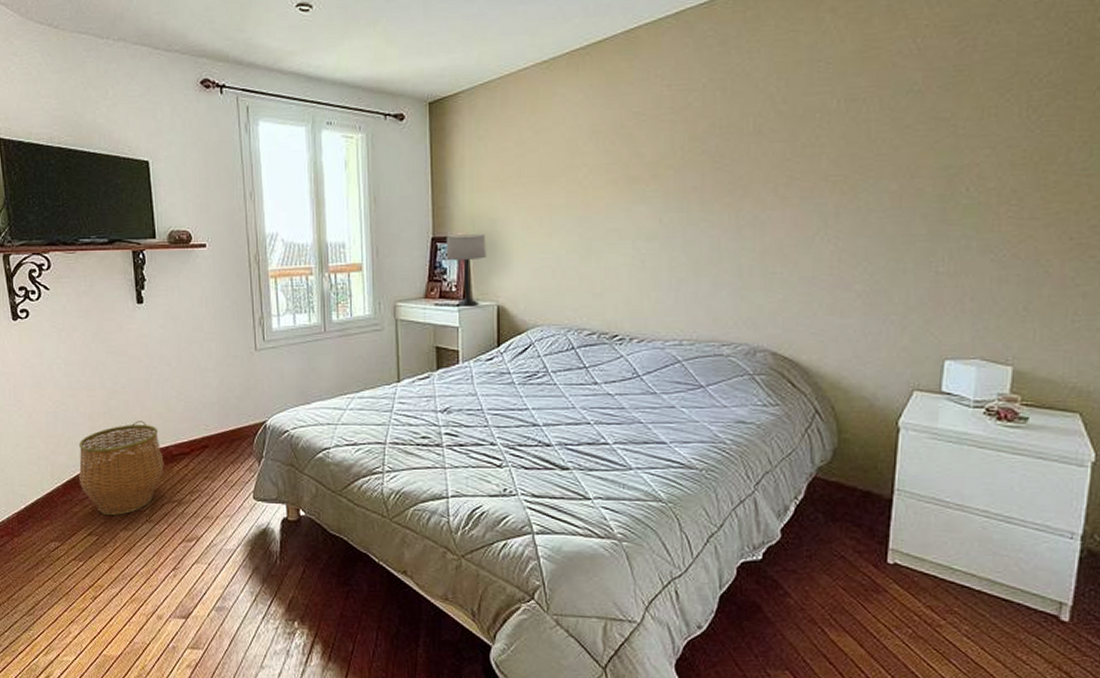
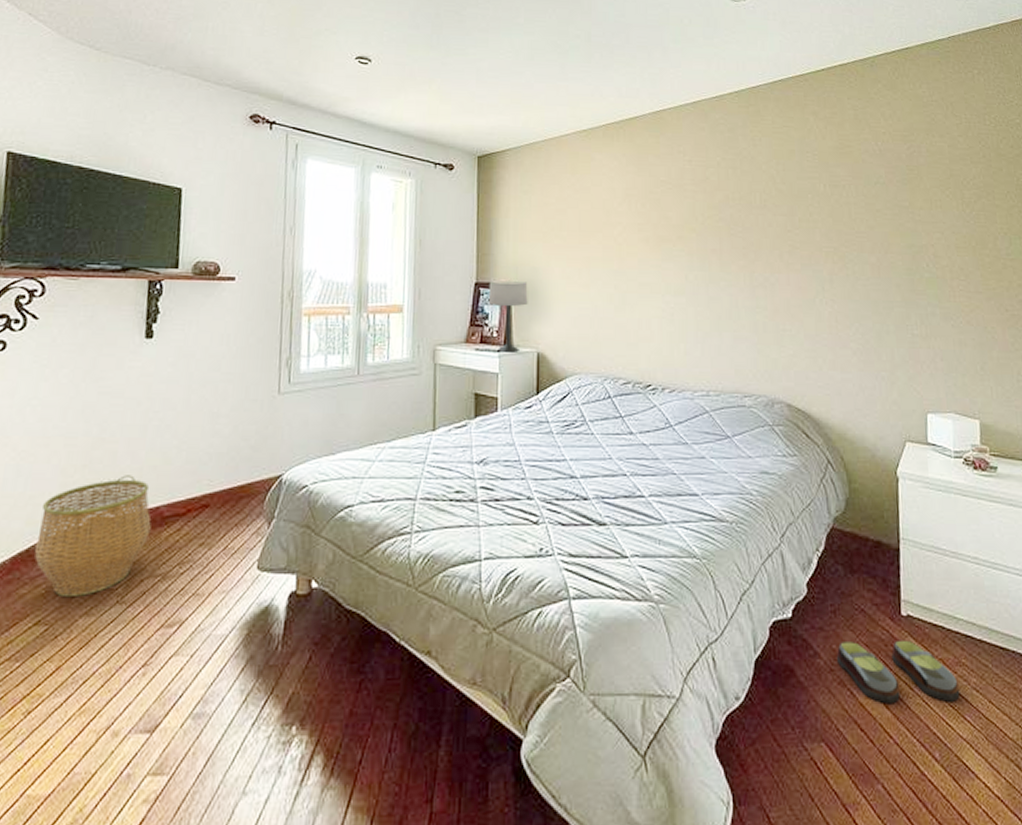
slippers: none [810,584,948,646] -> present [837,640,960,705]

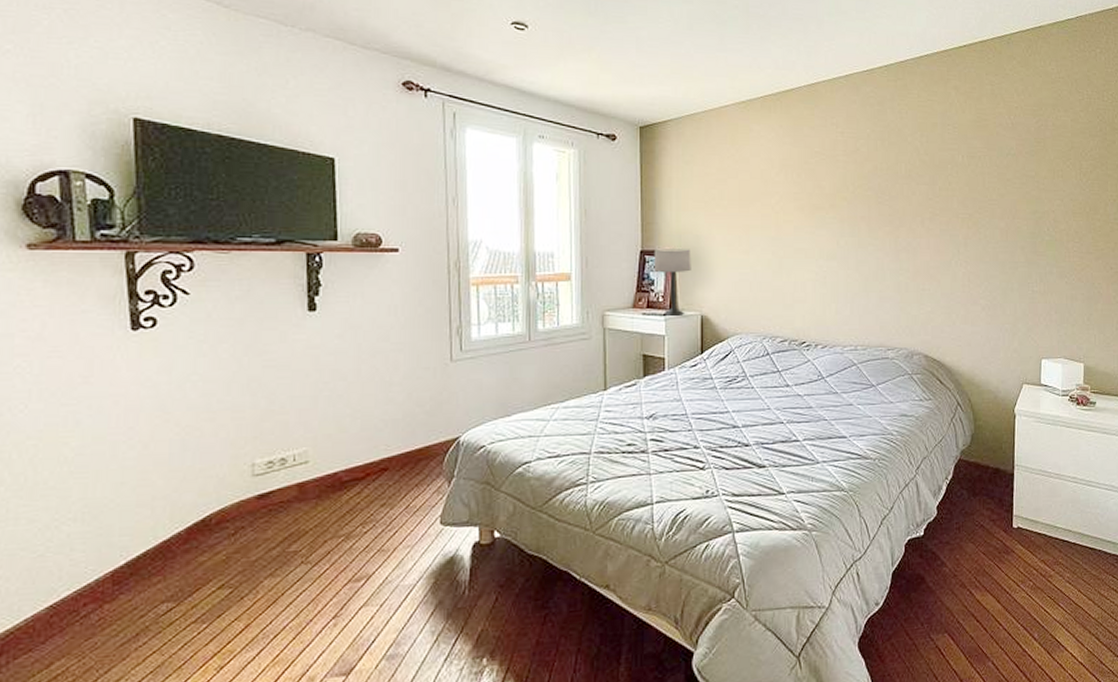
basket: present [34,475,151,598] -> none [210,444,330,562]
slippers: present [837,640,960,705] -> none [960,547,1056,600]

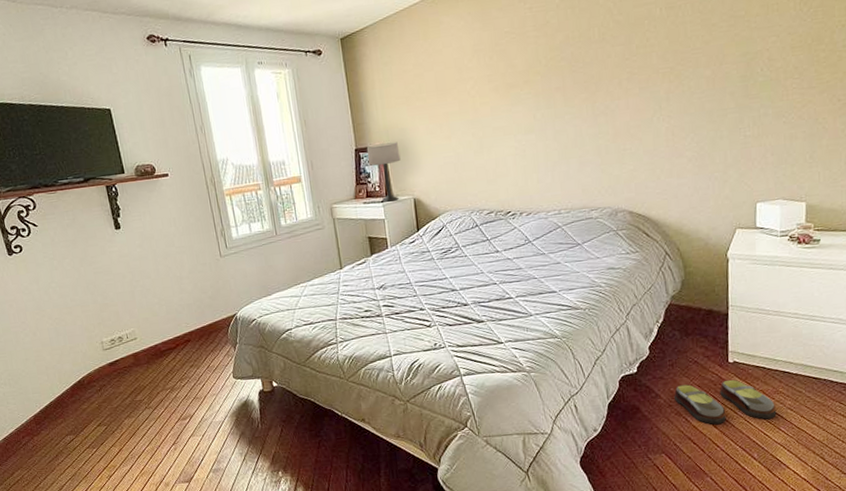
slippers: none [960,547,1056,600] -> present [674,379,777,425]

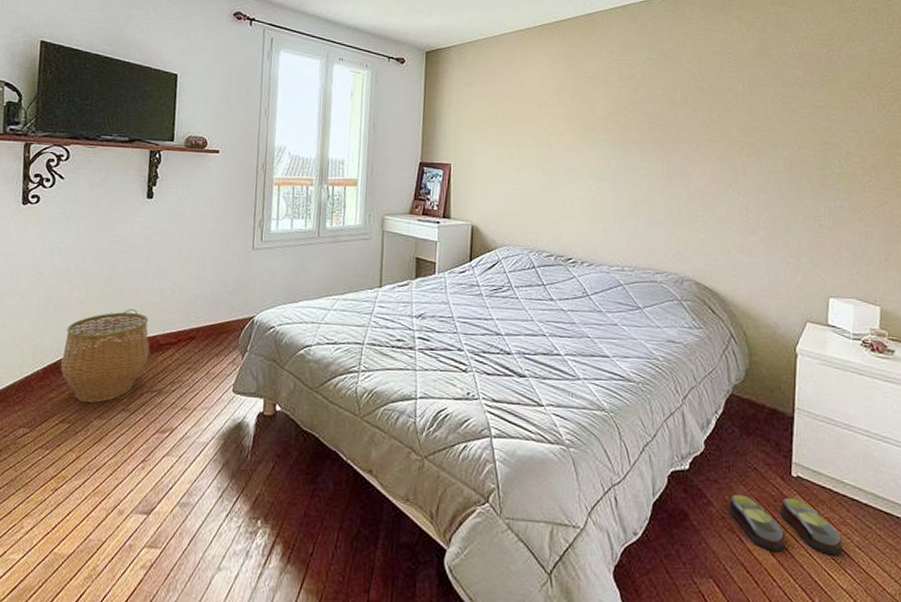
basket: none [79,326,156,408] -> present [60,309,150,404]
table lamp: present [366,142,401,203] -> none [430,161,466,225]

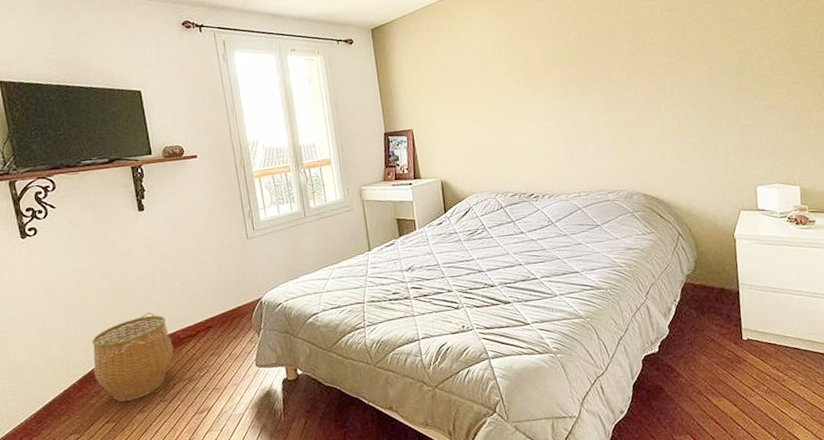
slippers: present [729,494,843,556] -> none [695,356,791,404]

